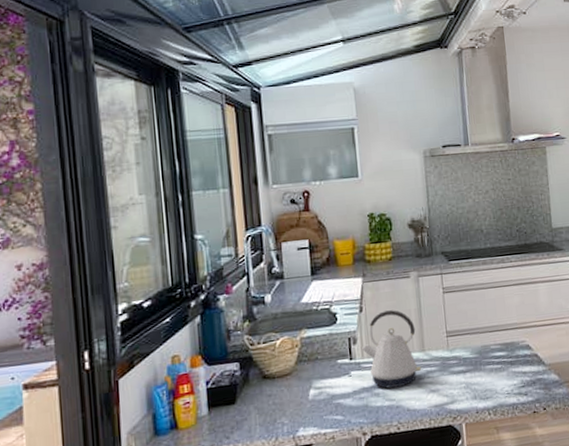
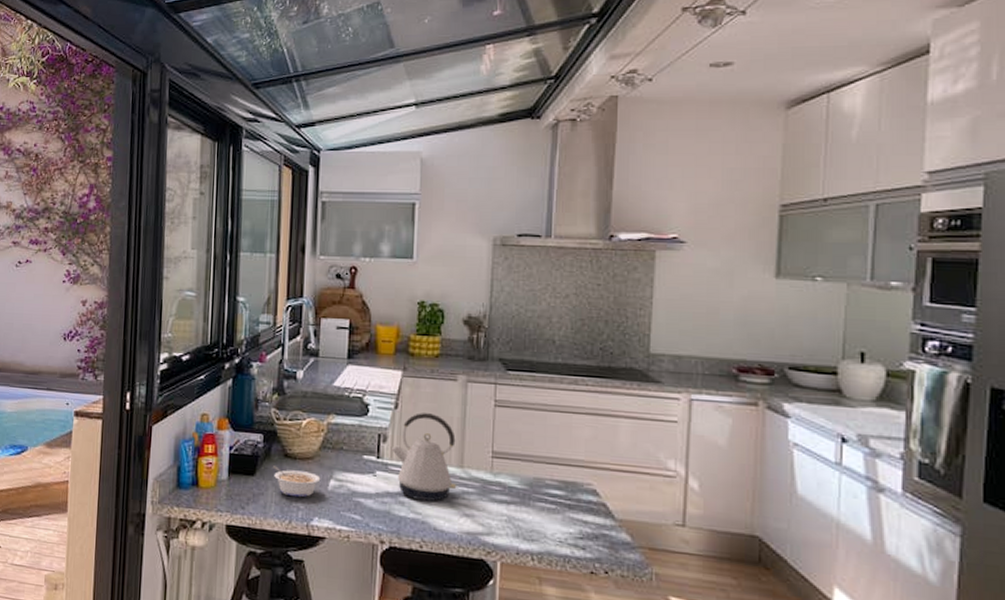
legume: none [253,387,301,415] -> present [273,466,321,498]

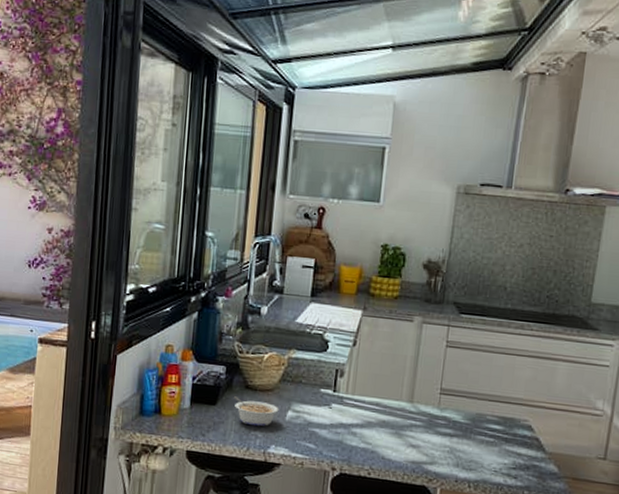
kettle: present [392,413,457,502] -> none [348,350,408,433]

